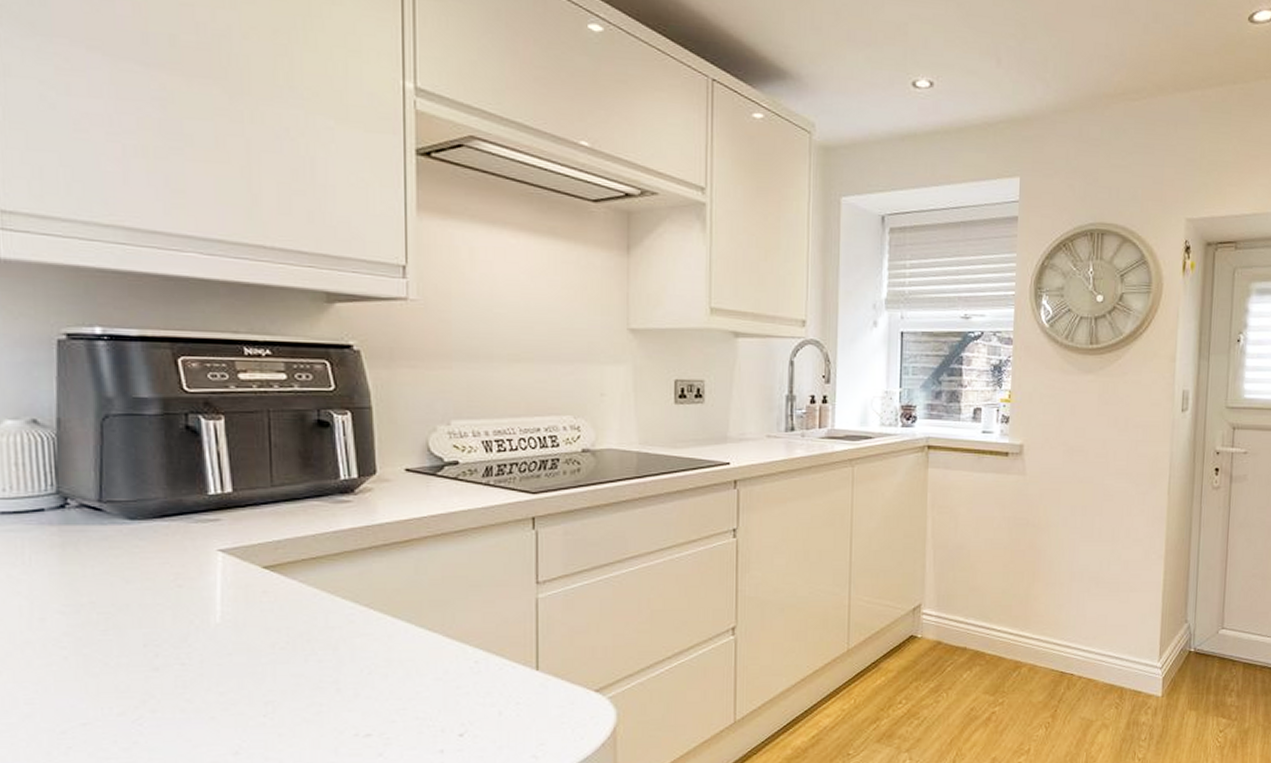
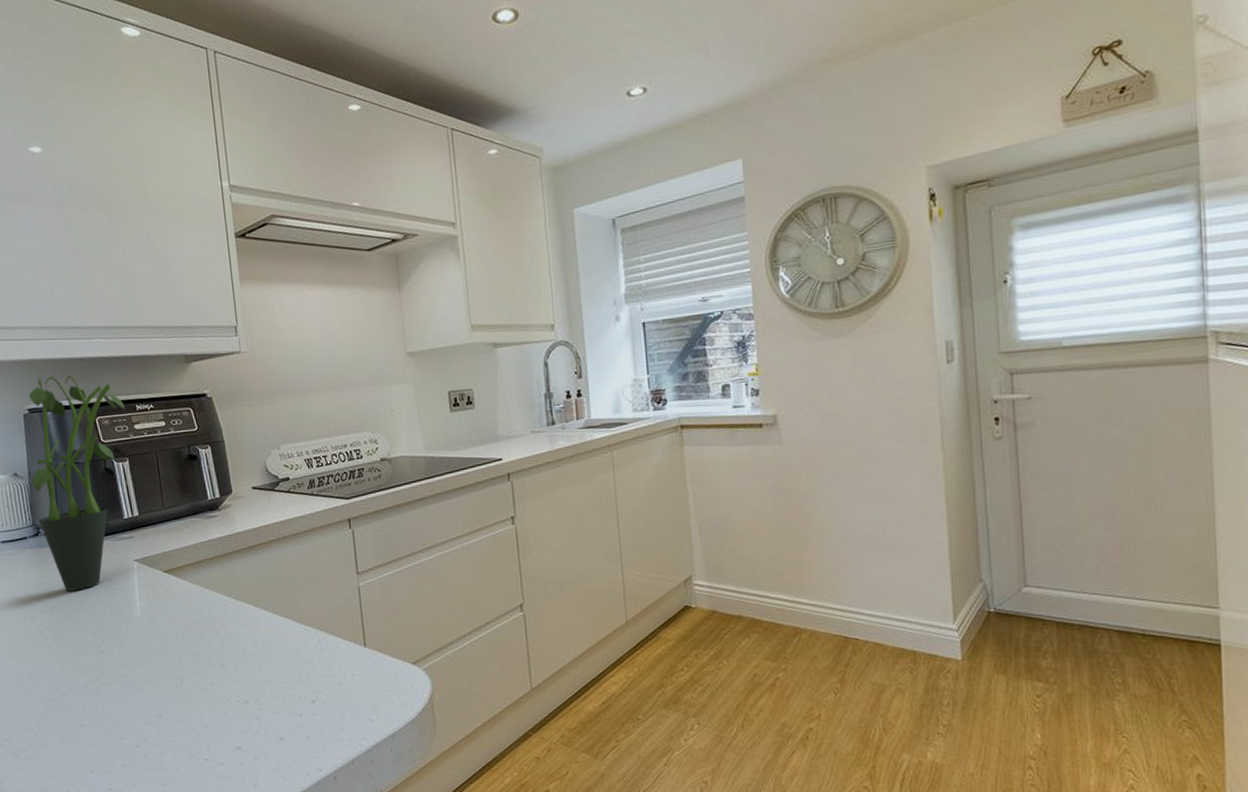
potted plant: none [62,292,227,586] -> present [29,375,126,591]

